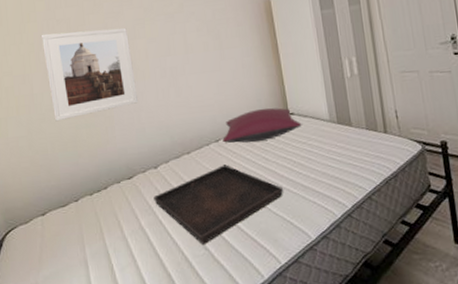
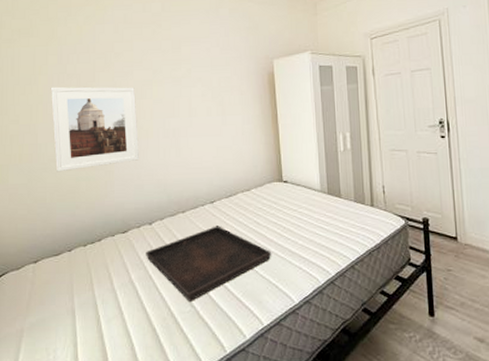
pillow: present [223,108,302,143] -> none [217,174,294,207]

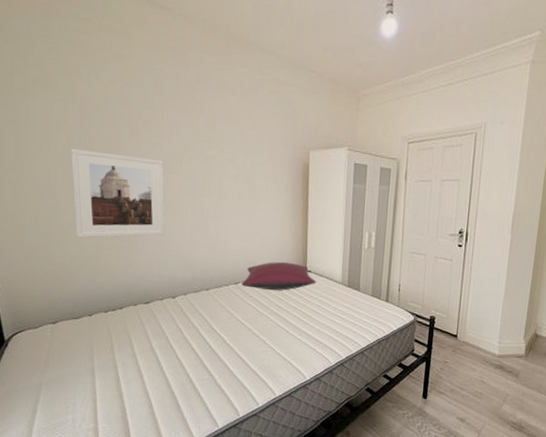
serving tray: present [146,226,271,301] -> none [168,305,289,371]
pillow: none [217,174,294,207] -> present [242,261,317,291]

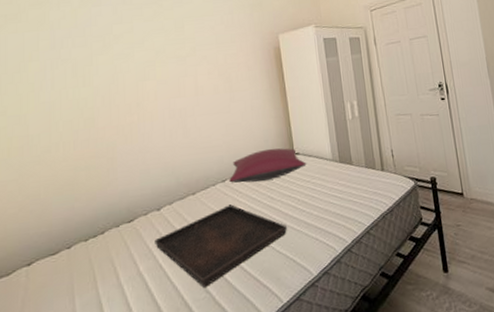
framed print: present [71,148,166,238] -> none [44,69,145,164]
serving tray: none [168,305,289,371] -> present [155,204,287,287]

